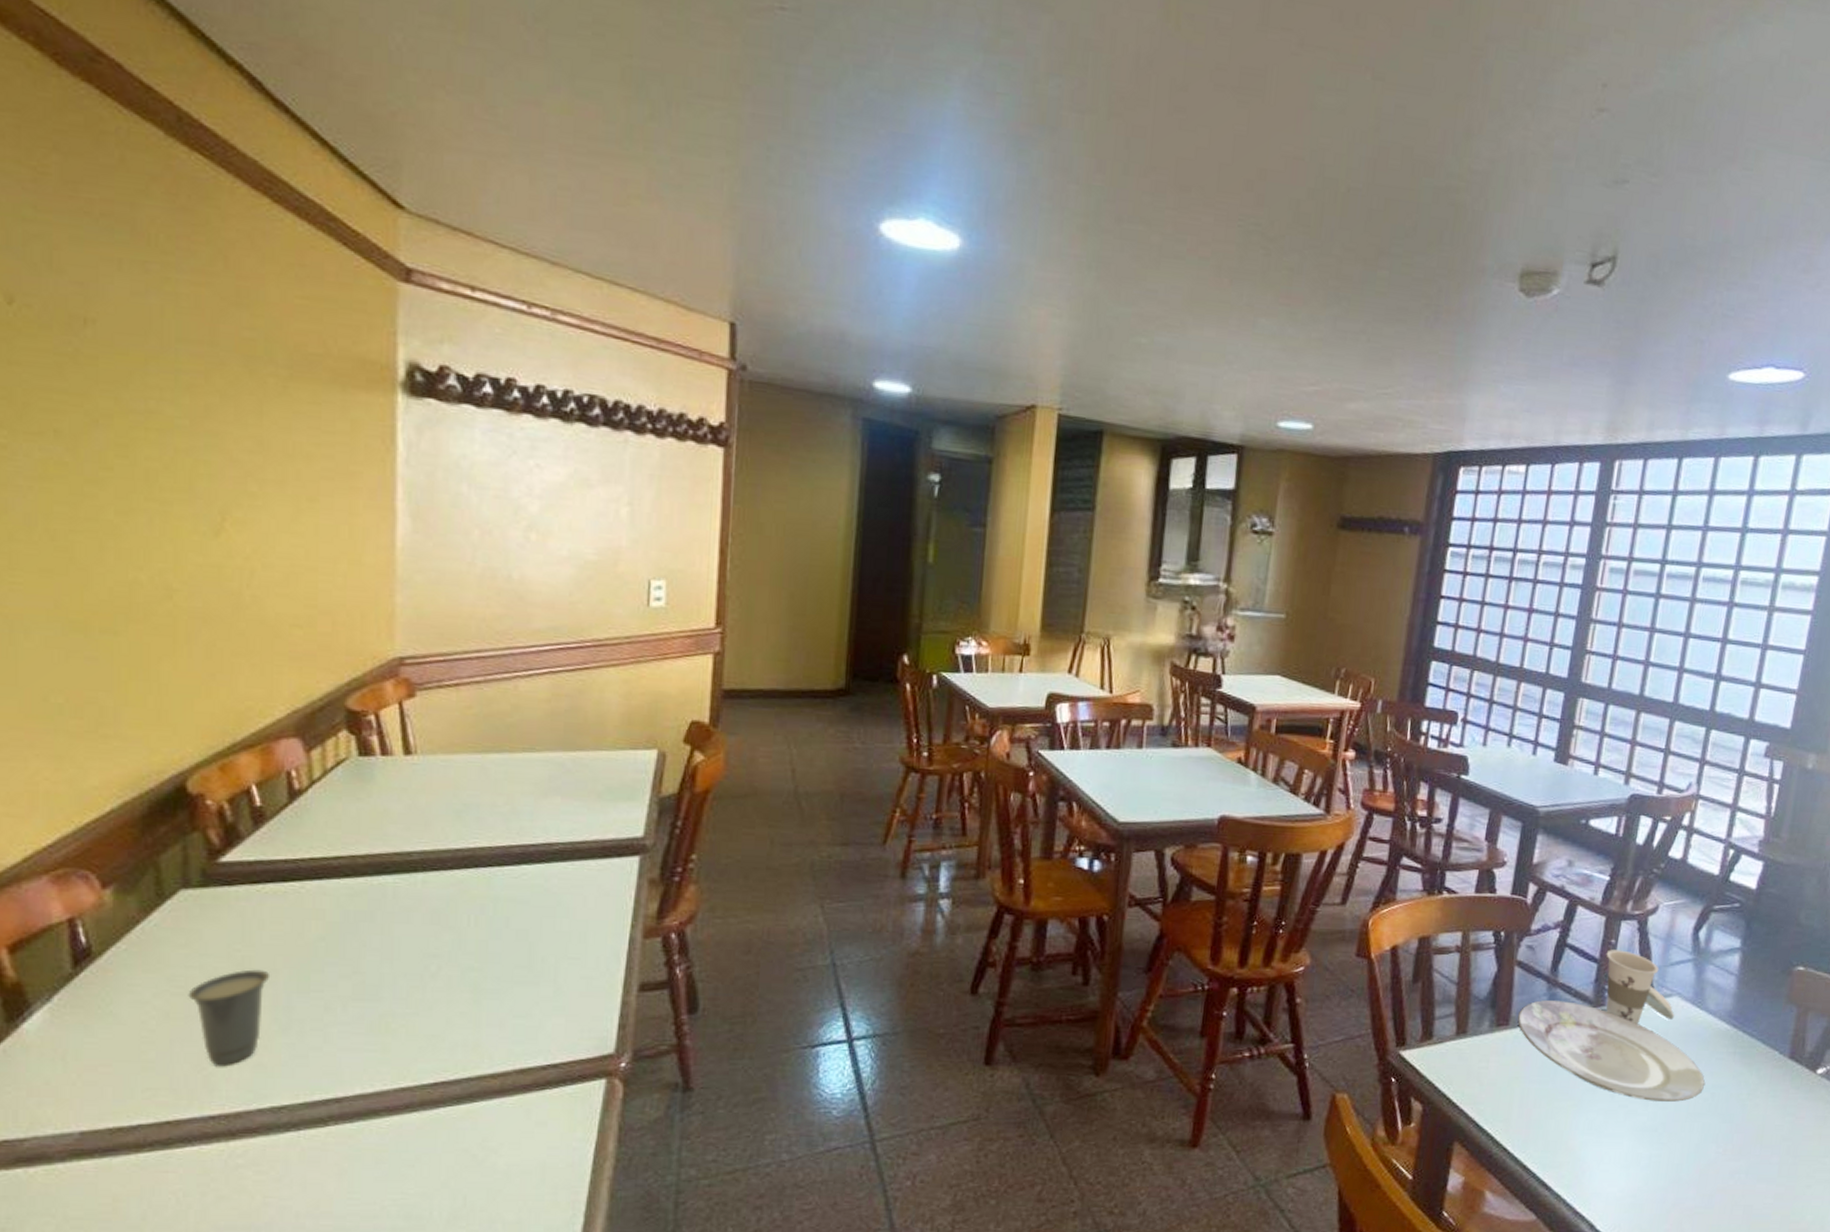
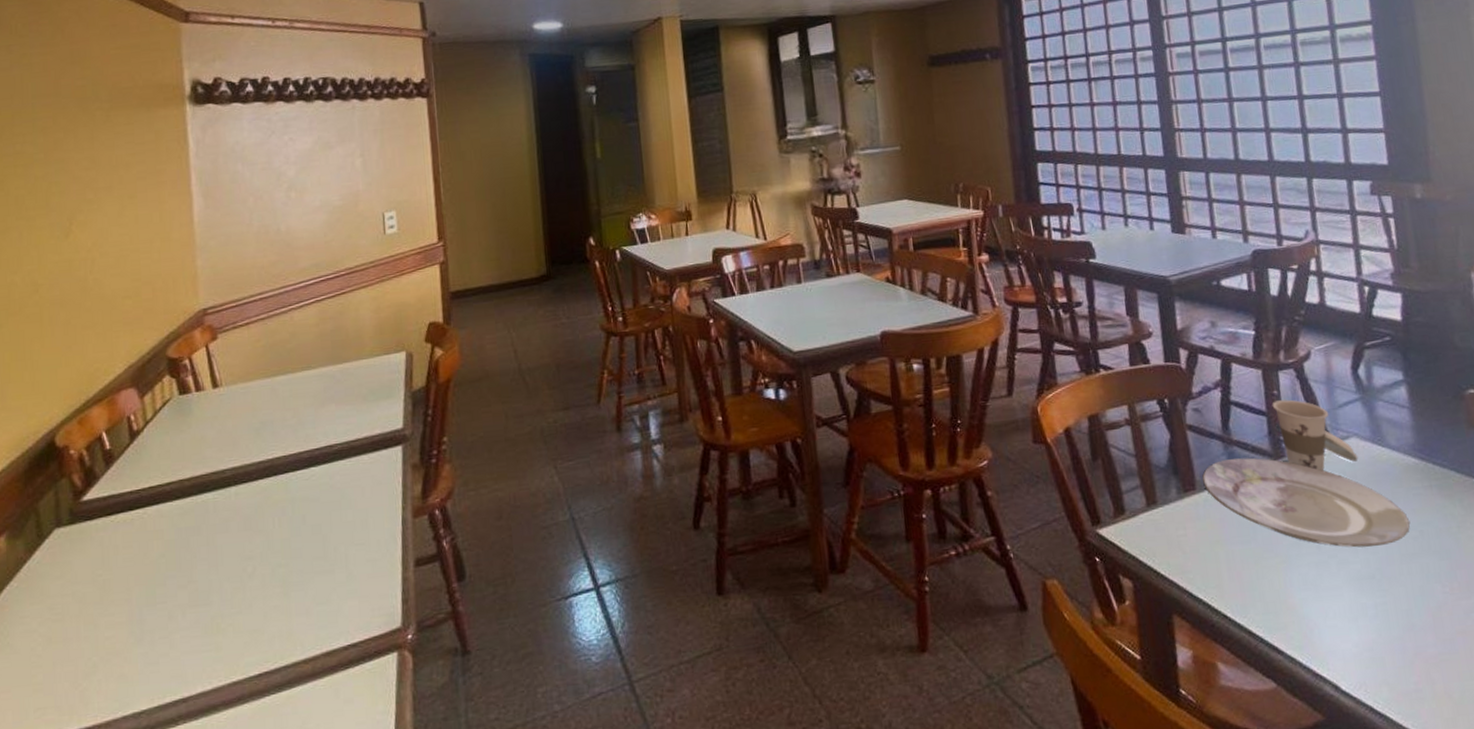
cup: present [188,969,271,1066] -> none [64,590,126,682]

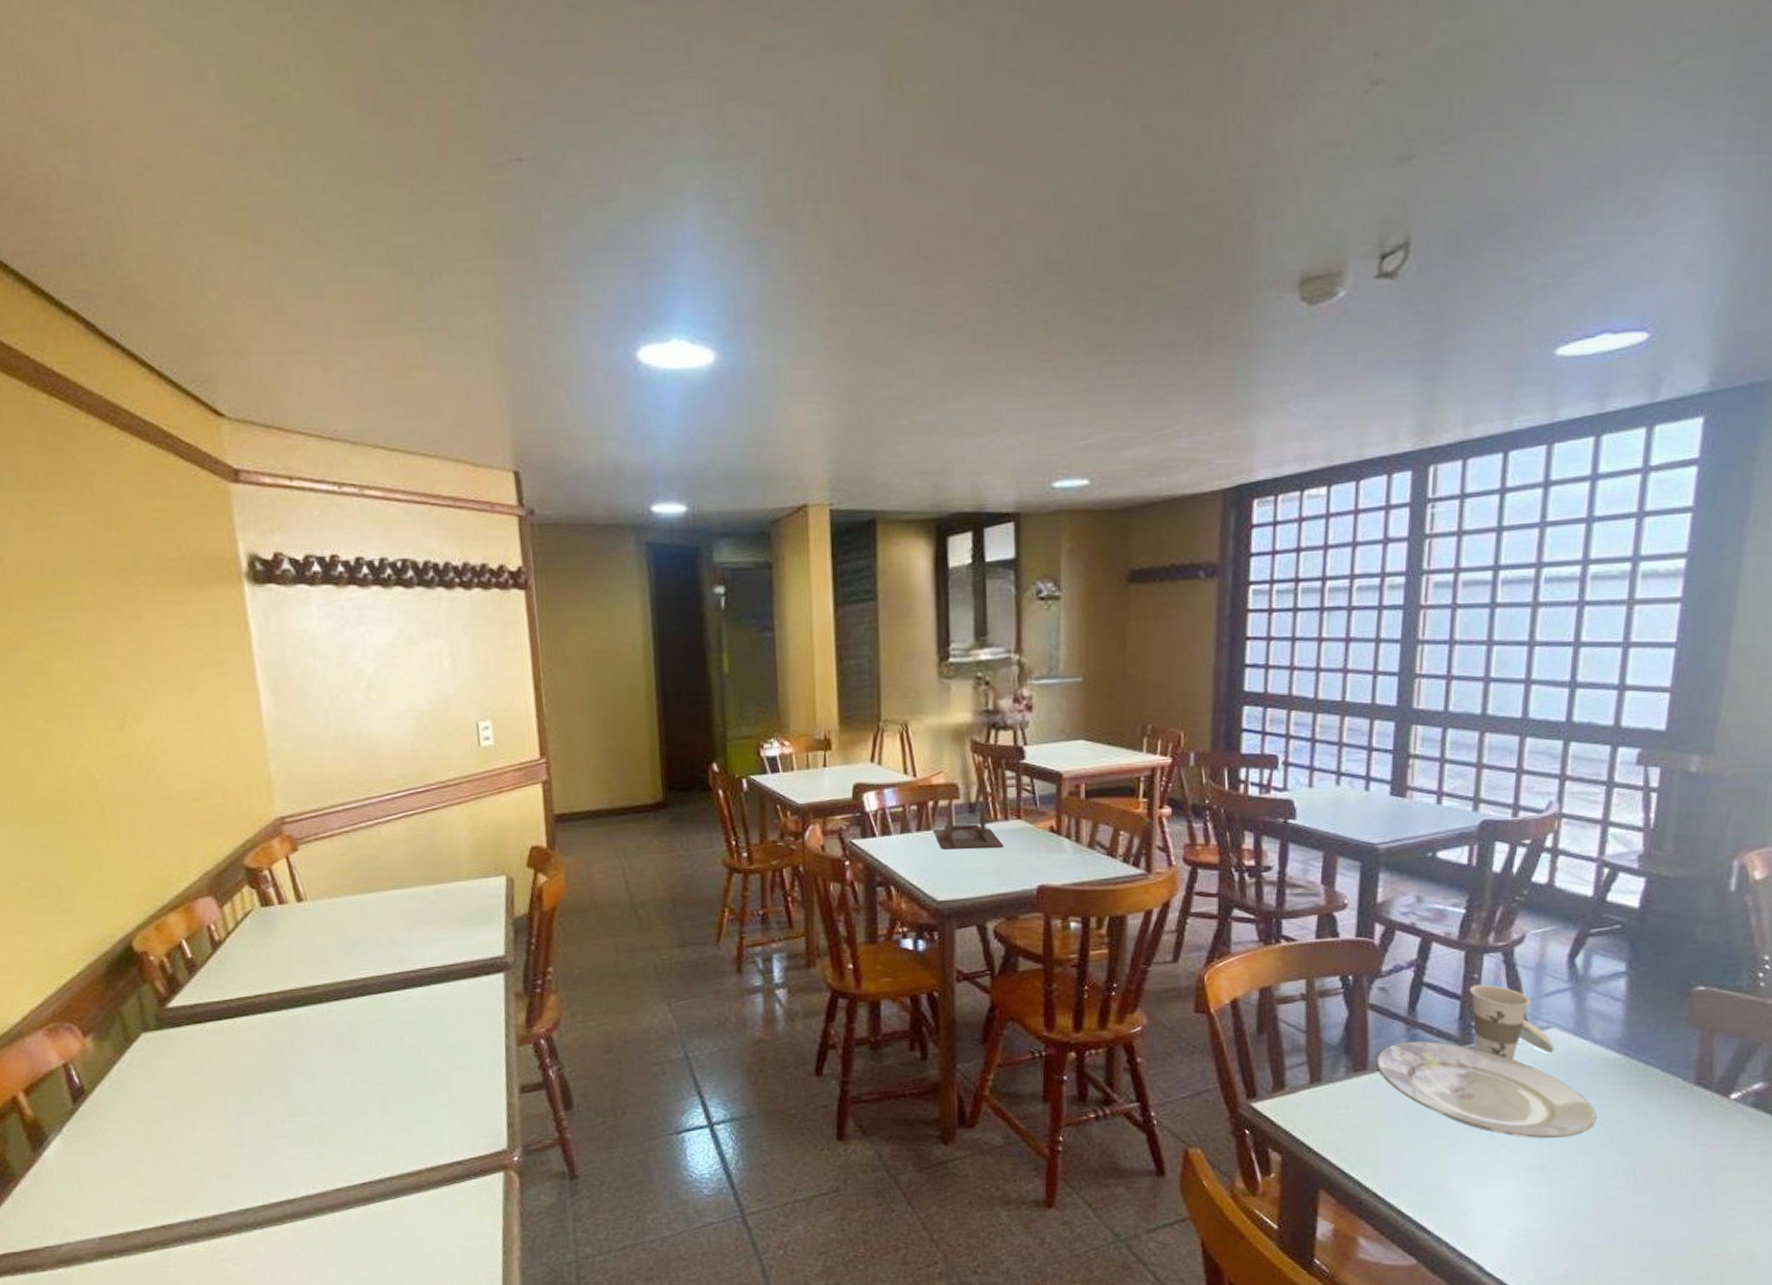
napkin holder: none [785,257,848,304] -> present [933,800,1004,850]

